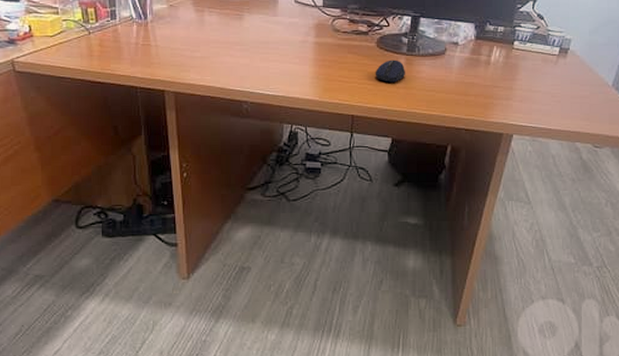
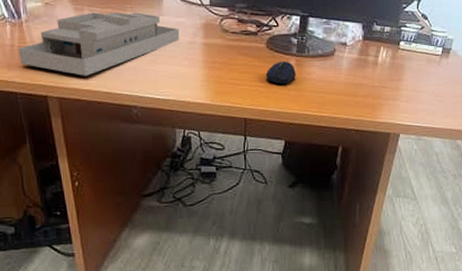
desk organizer: none [142,13,293,72] -> present [18,12,180,76]

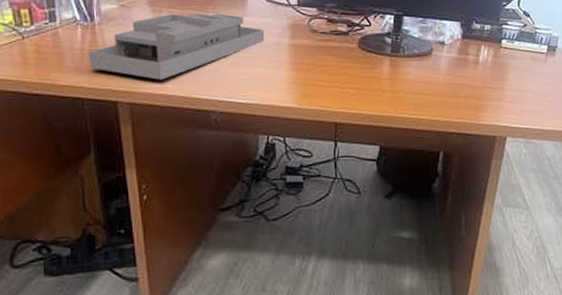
computer mouse: present [266,61,296,85] -> none [358,61,391,86]

